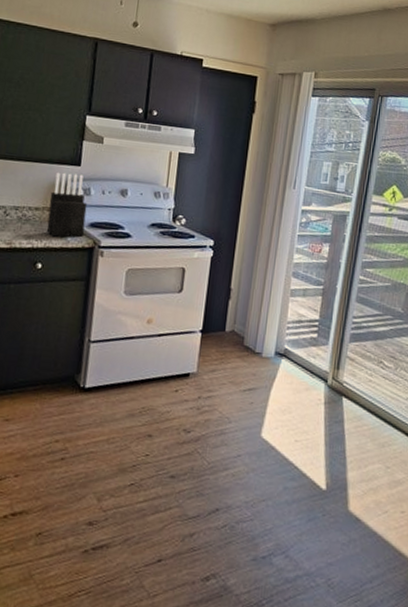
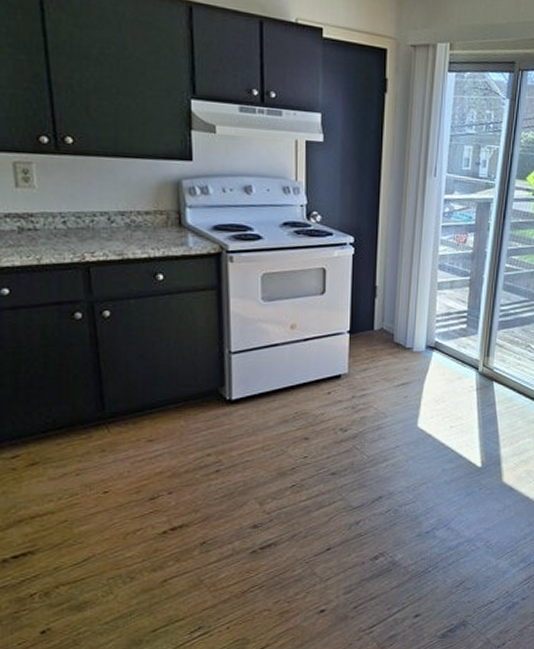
knife block: present [46,172,88,238] -> none [161,168,207,244]

